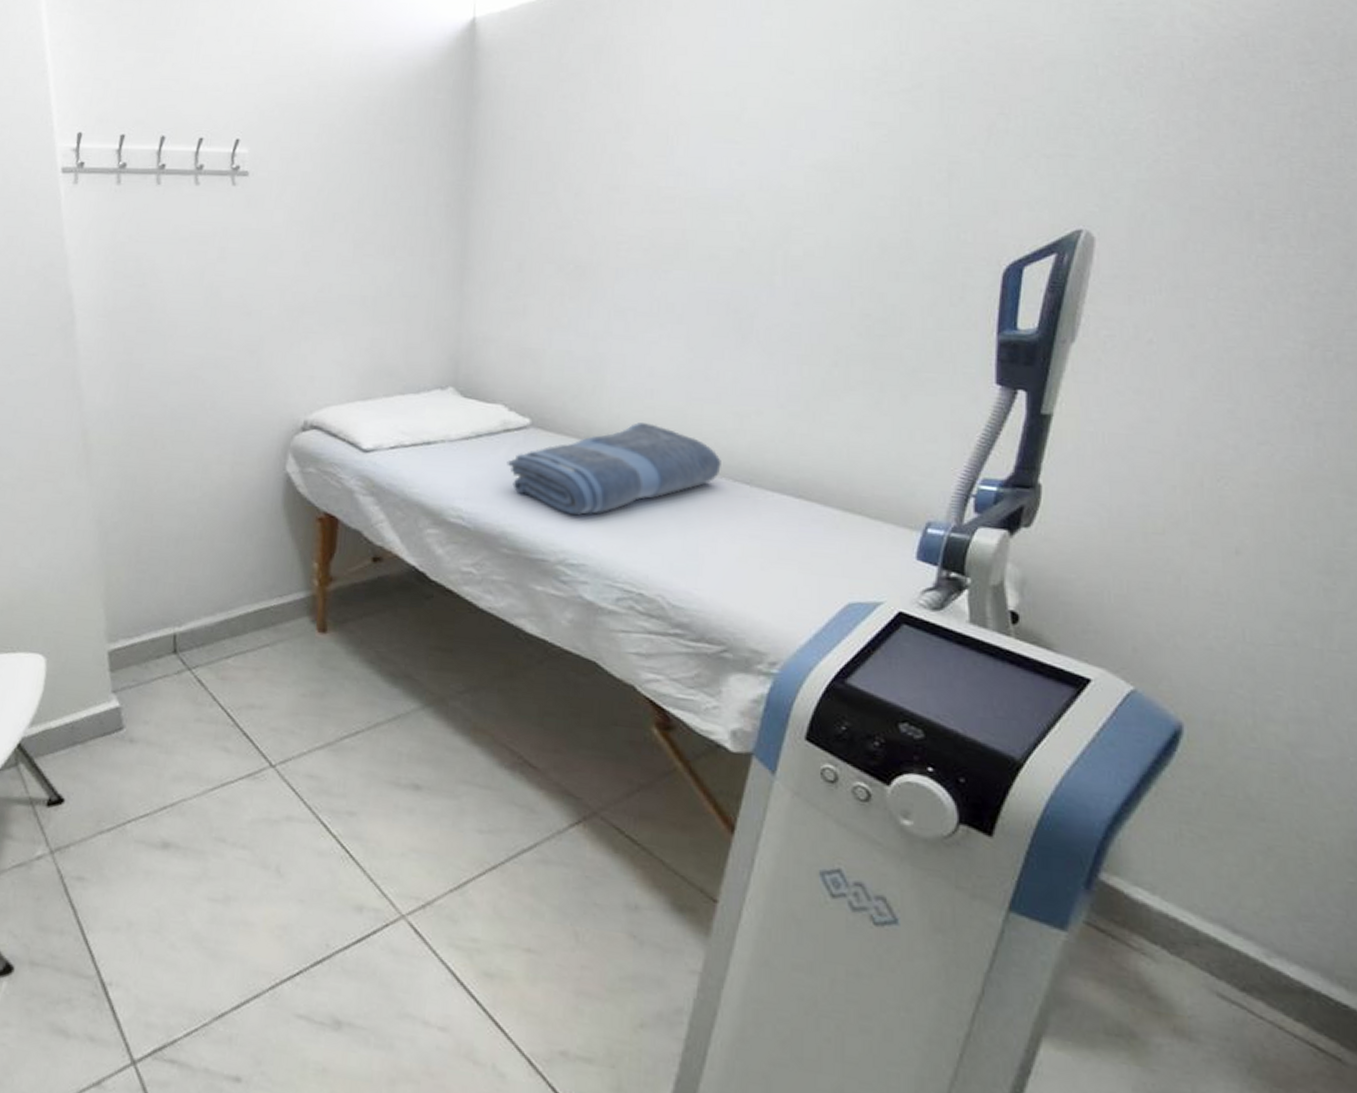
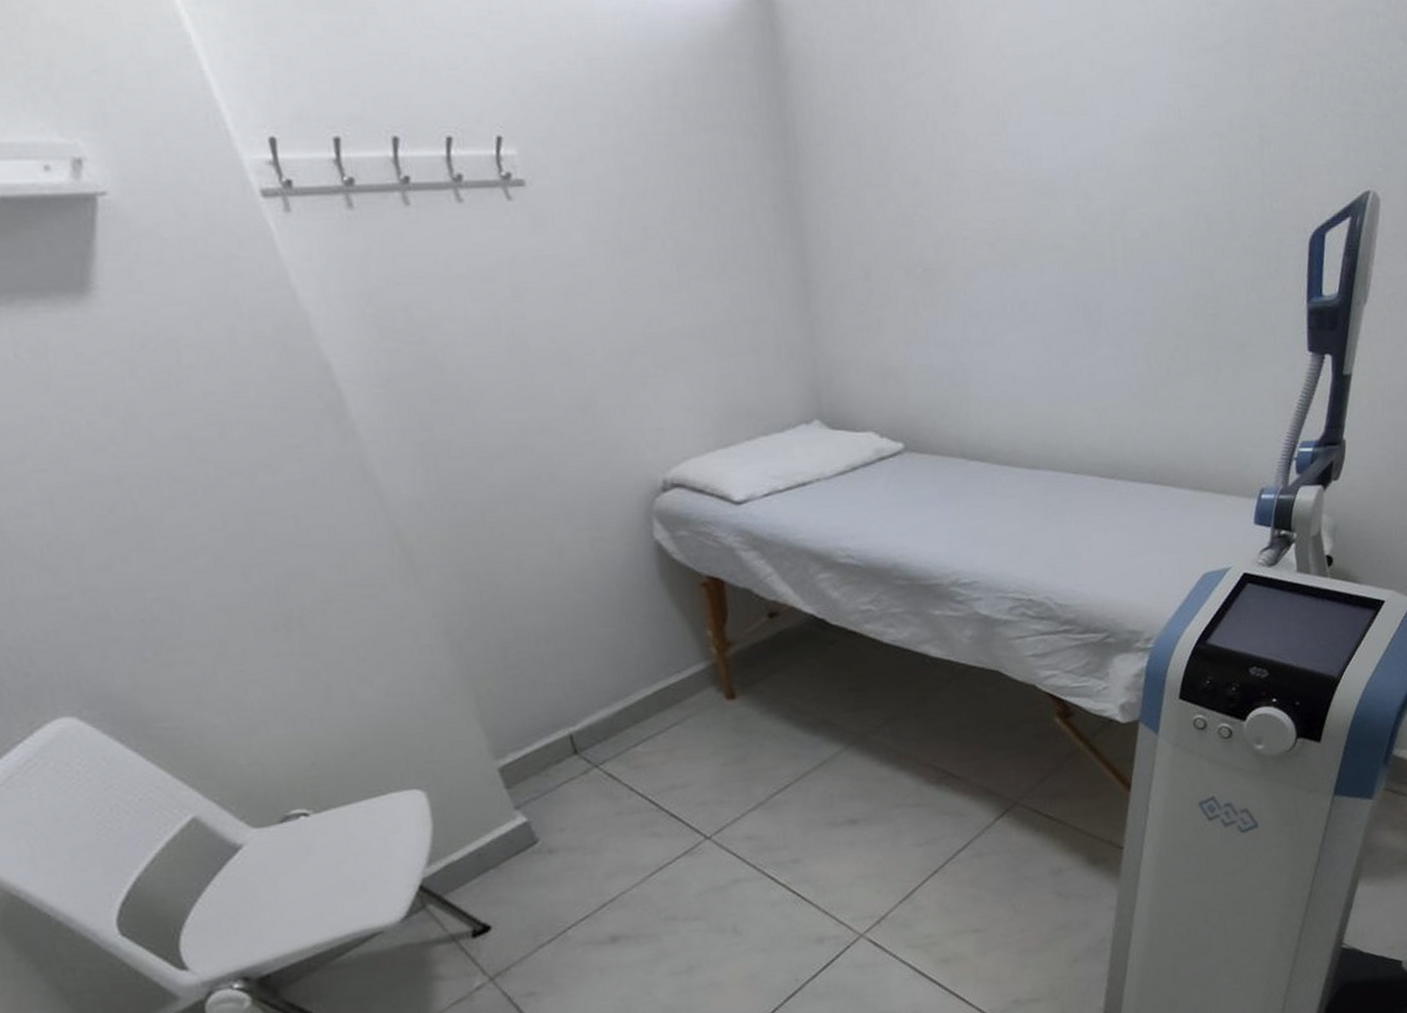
towel: present [507,421,721,515] -> none [887,430,1087,535]

